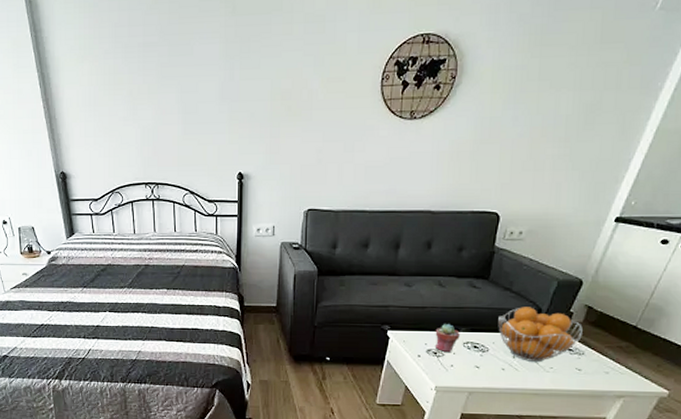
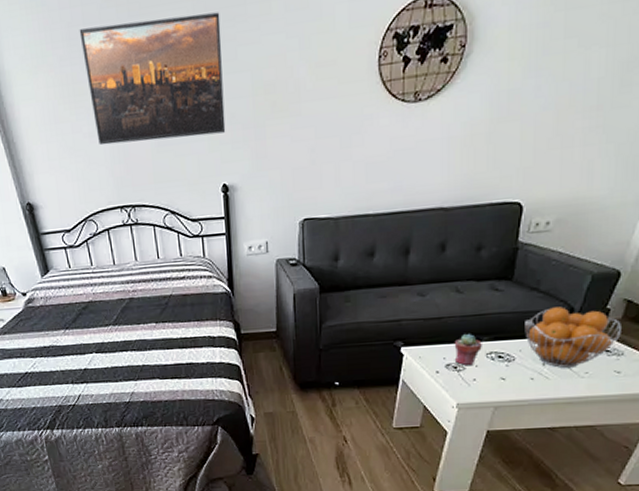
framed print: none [124,27,248,129] -> present [79,12,226,146]

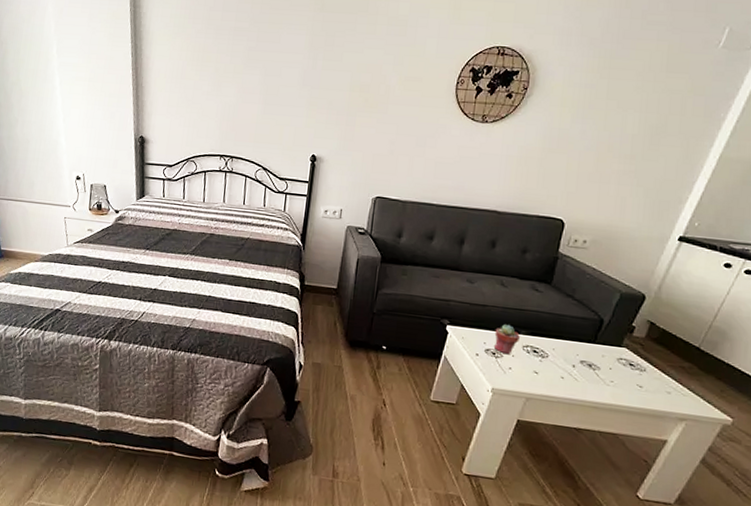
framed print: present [79,12,226,146] -> none [213,14,334,114]
fruit basket: present [525,307,621,369] -> none [558,315,645,375]

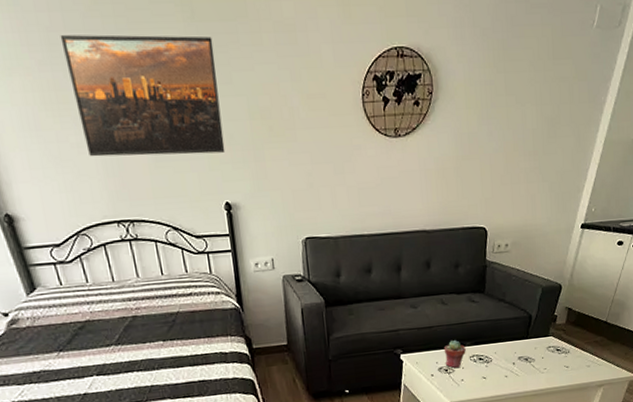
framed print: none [213,14,334,114] -> present [60,34,226,157]

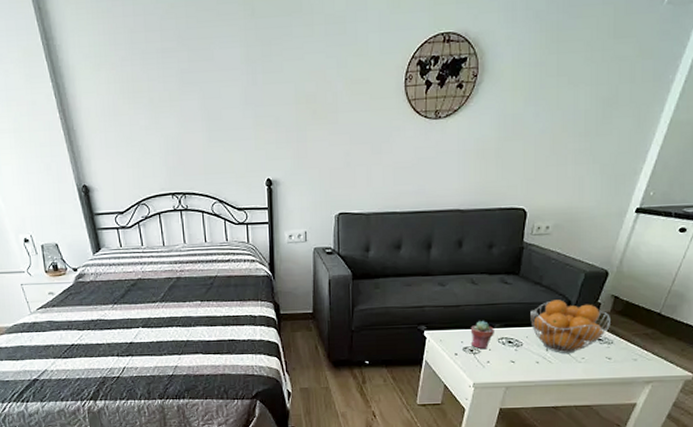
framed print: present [60,34,226,157] -> none [141,31,271,138]
fruit basket: none [497,314,566,366] -> present [530,300,610,354]

